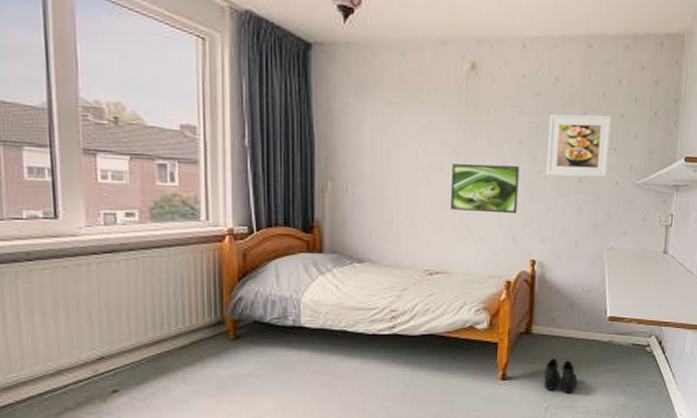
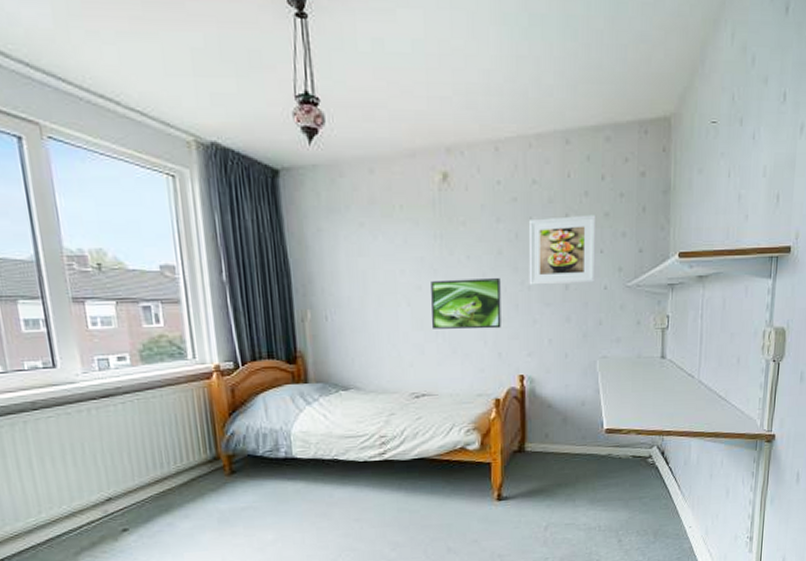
boots: present [544,358,578,393] -> none [542,475,577,511]

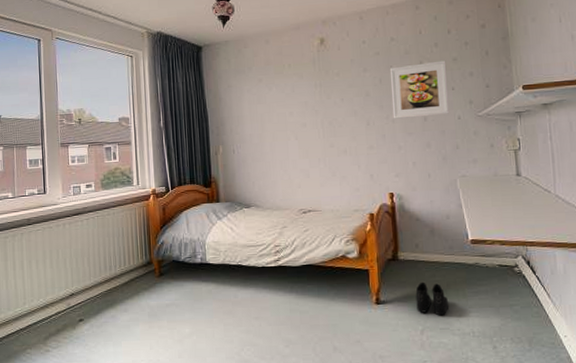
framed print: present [431,278,501,329] -> none [313,115,372,157]
boots: none [542,475,577,511] -> present [415,282,449,316]

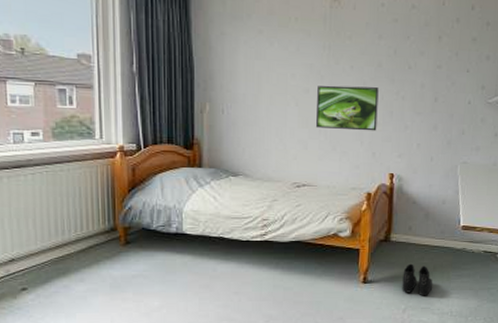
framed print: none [313,115,372,157] -> present [315,85,379,131]
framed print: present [389,60,449,119] -> none [403,38,465,98]

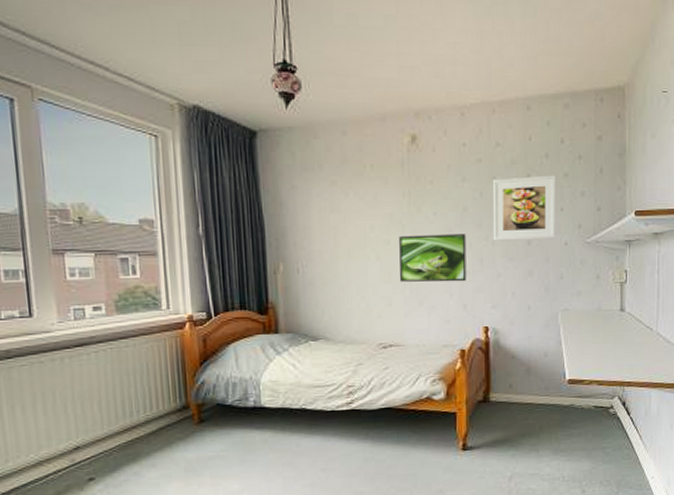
boots: present [402,263,433,296] -> none [506,425,541,461]
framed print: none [403,38,465,98] -> present [492,175,557,241]

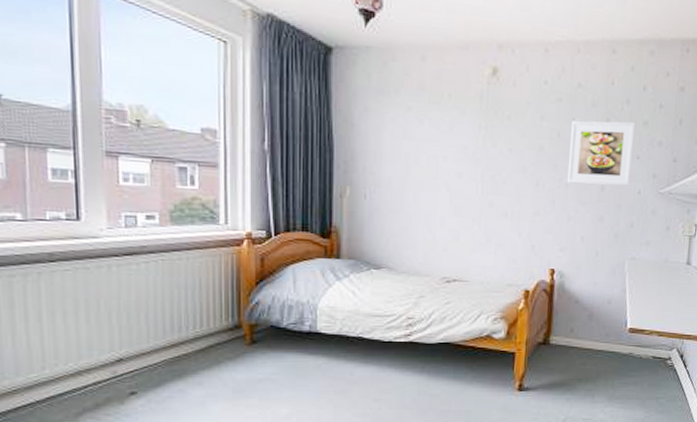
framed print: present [399,234,467,282] -> none [469,170,540,222]

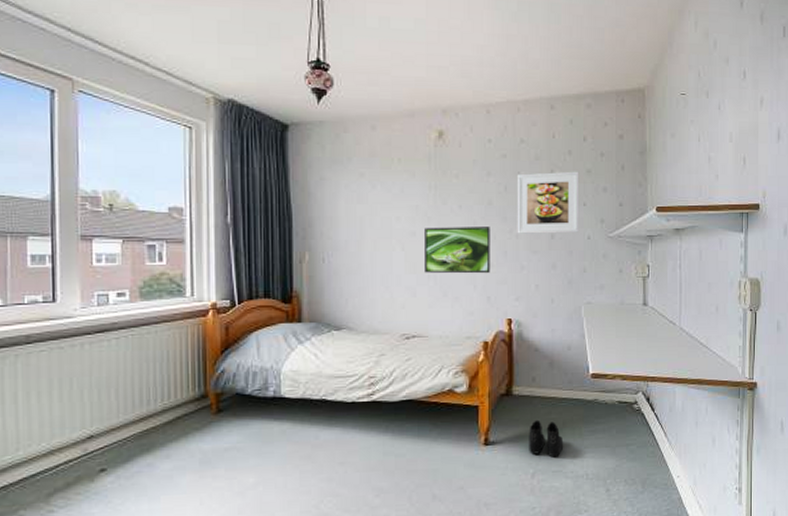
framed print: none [469,170,540,222] -> present [423,227,490,274]
boots: none [561,369,596,406] -> present [529,420,564,457]

